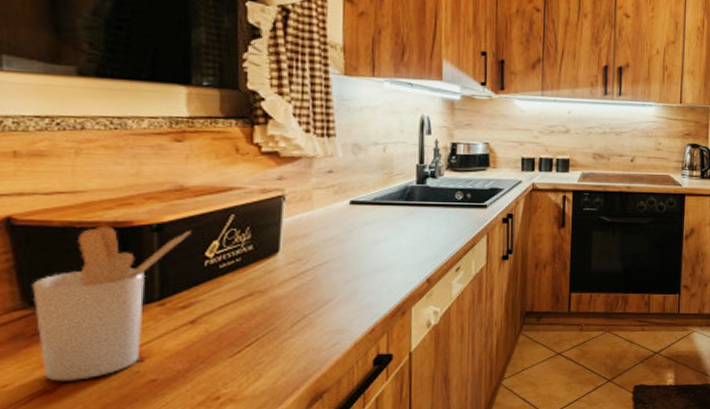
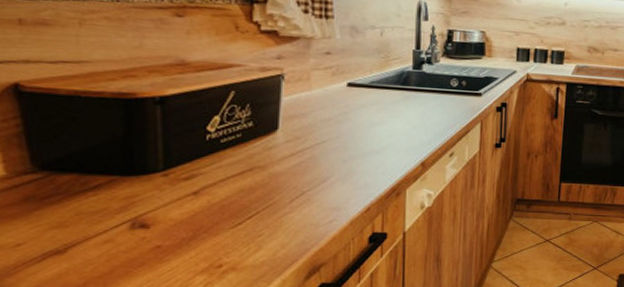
utensil holder: present [32,226,191,382] -> none [41,96,193,243]

